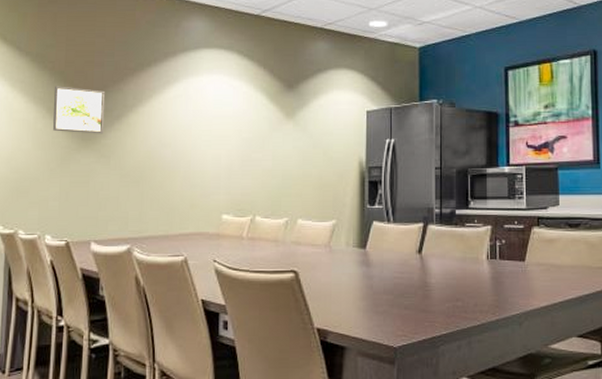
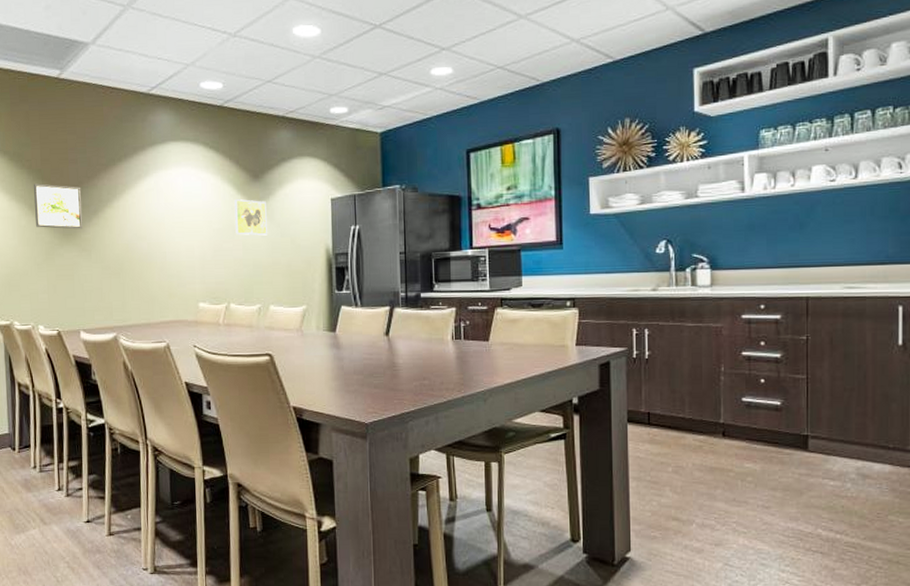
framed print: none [265,109,299,147] -> present [233,199,267,236]

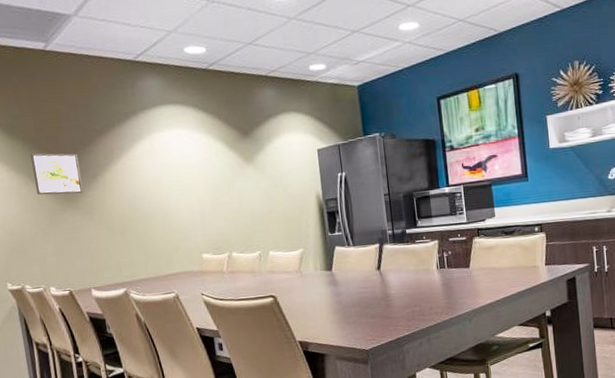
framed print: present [233,199,267,236] -> none [226,155,261,189]

